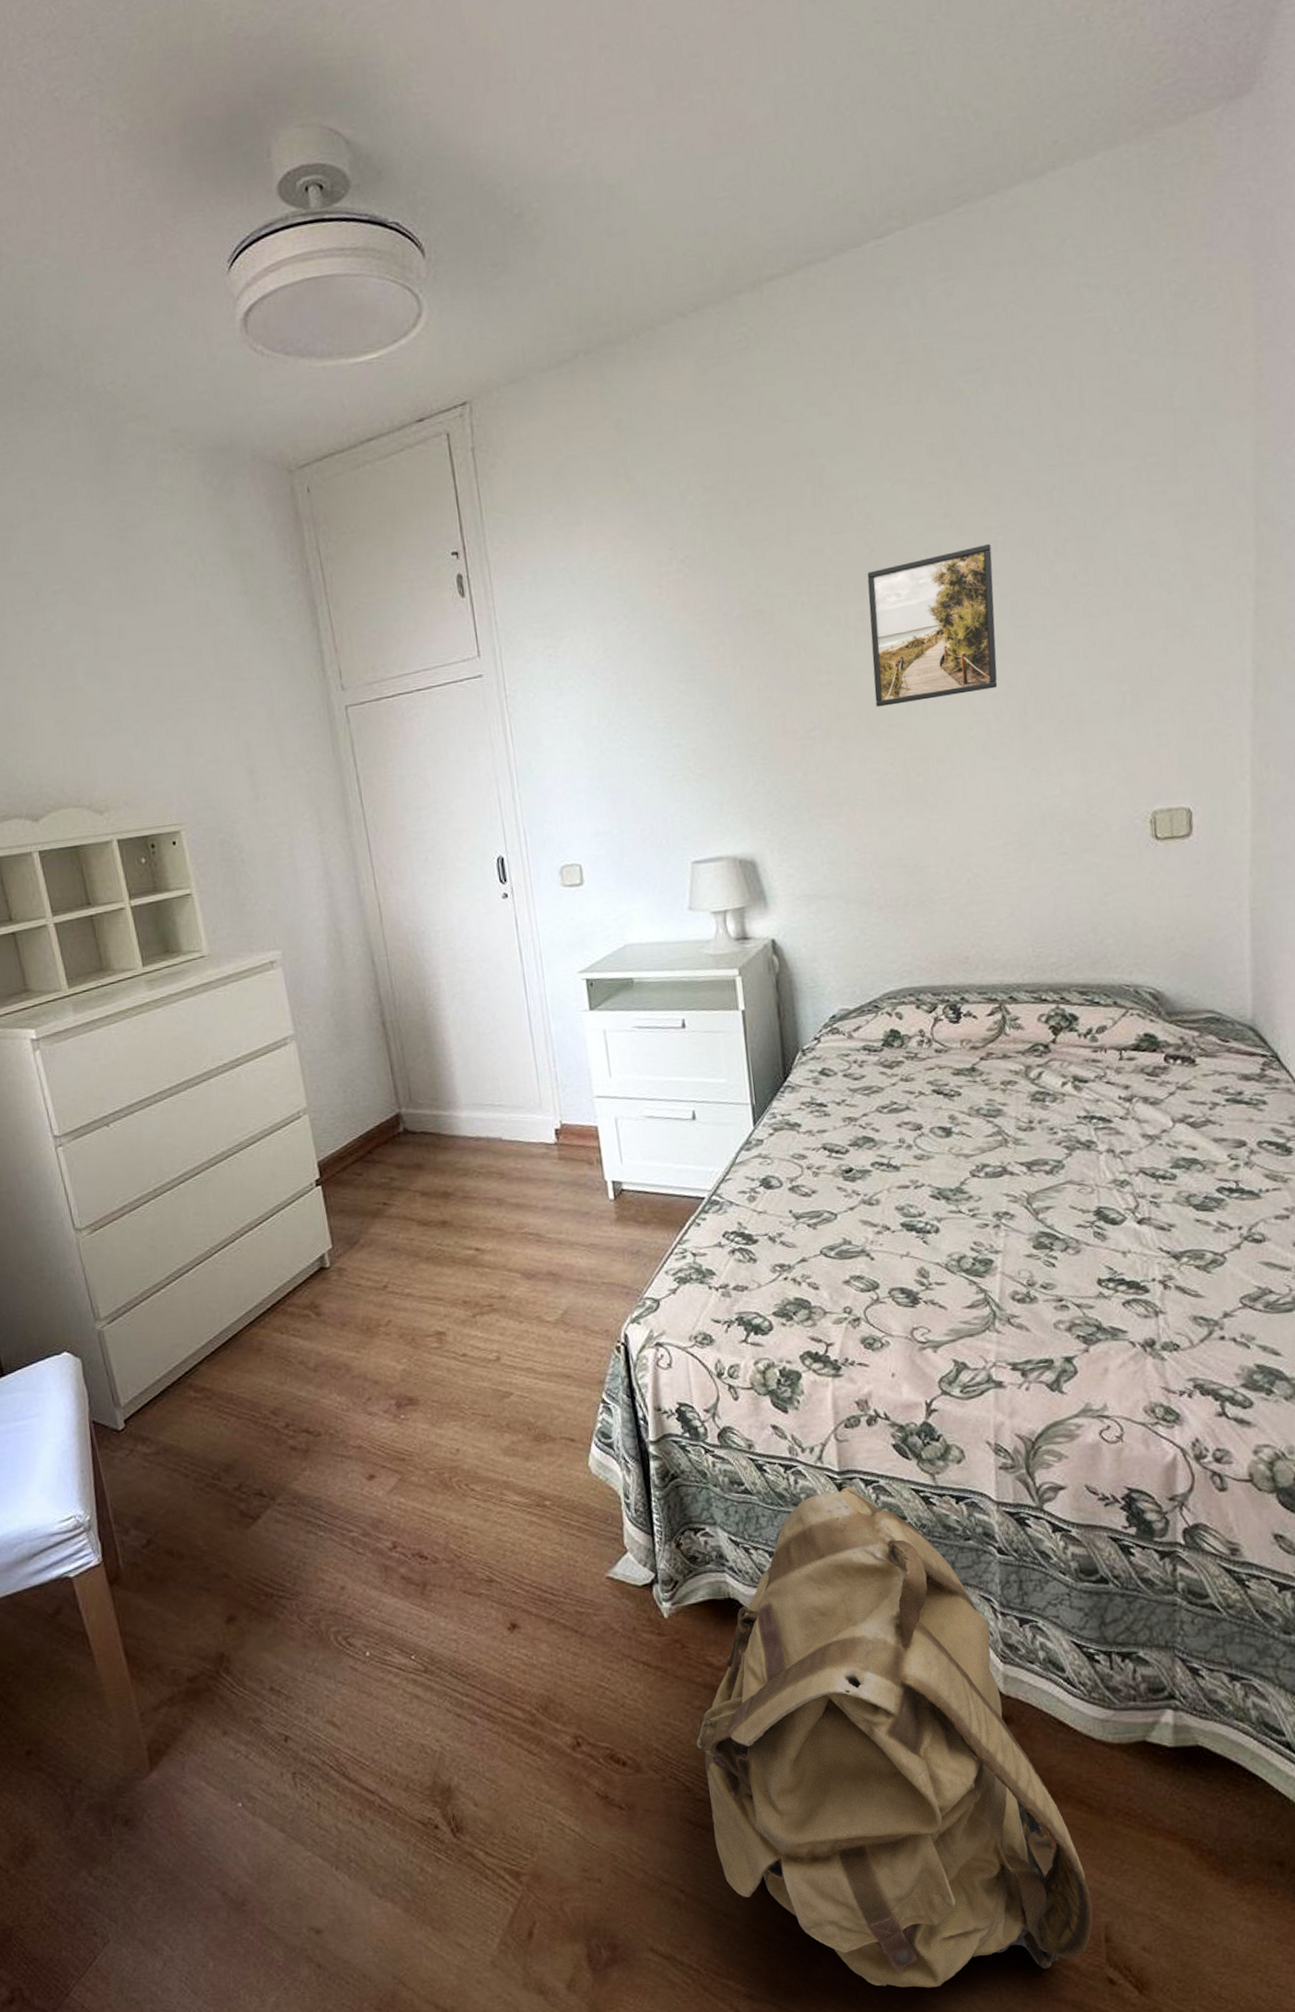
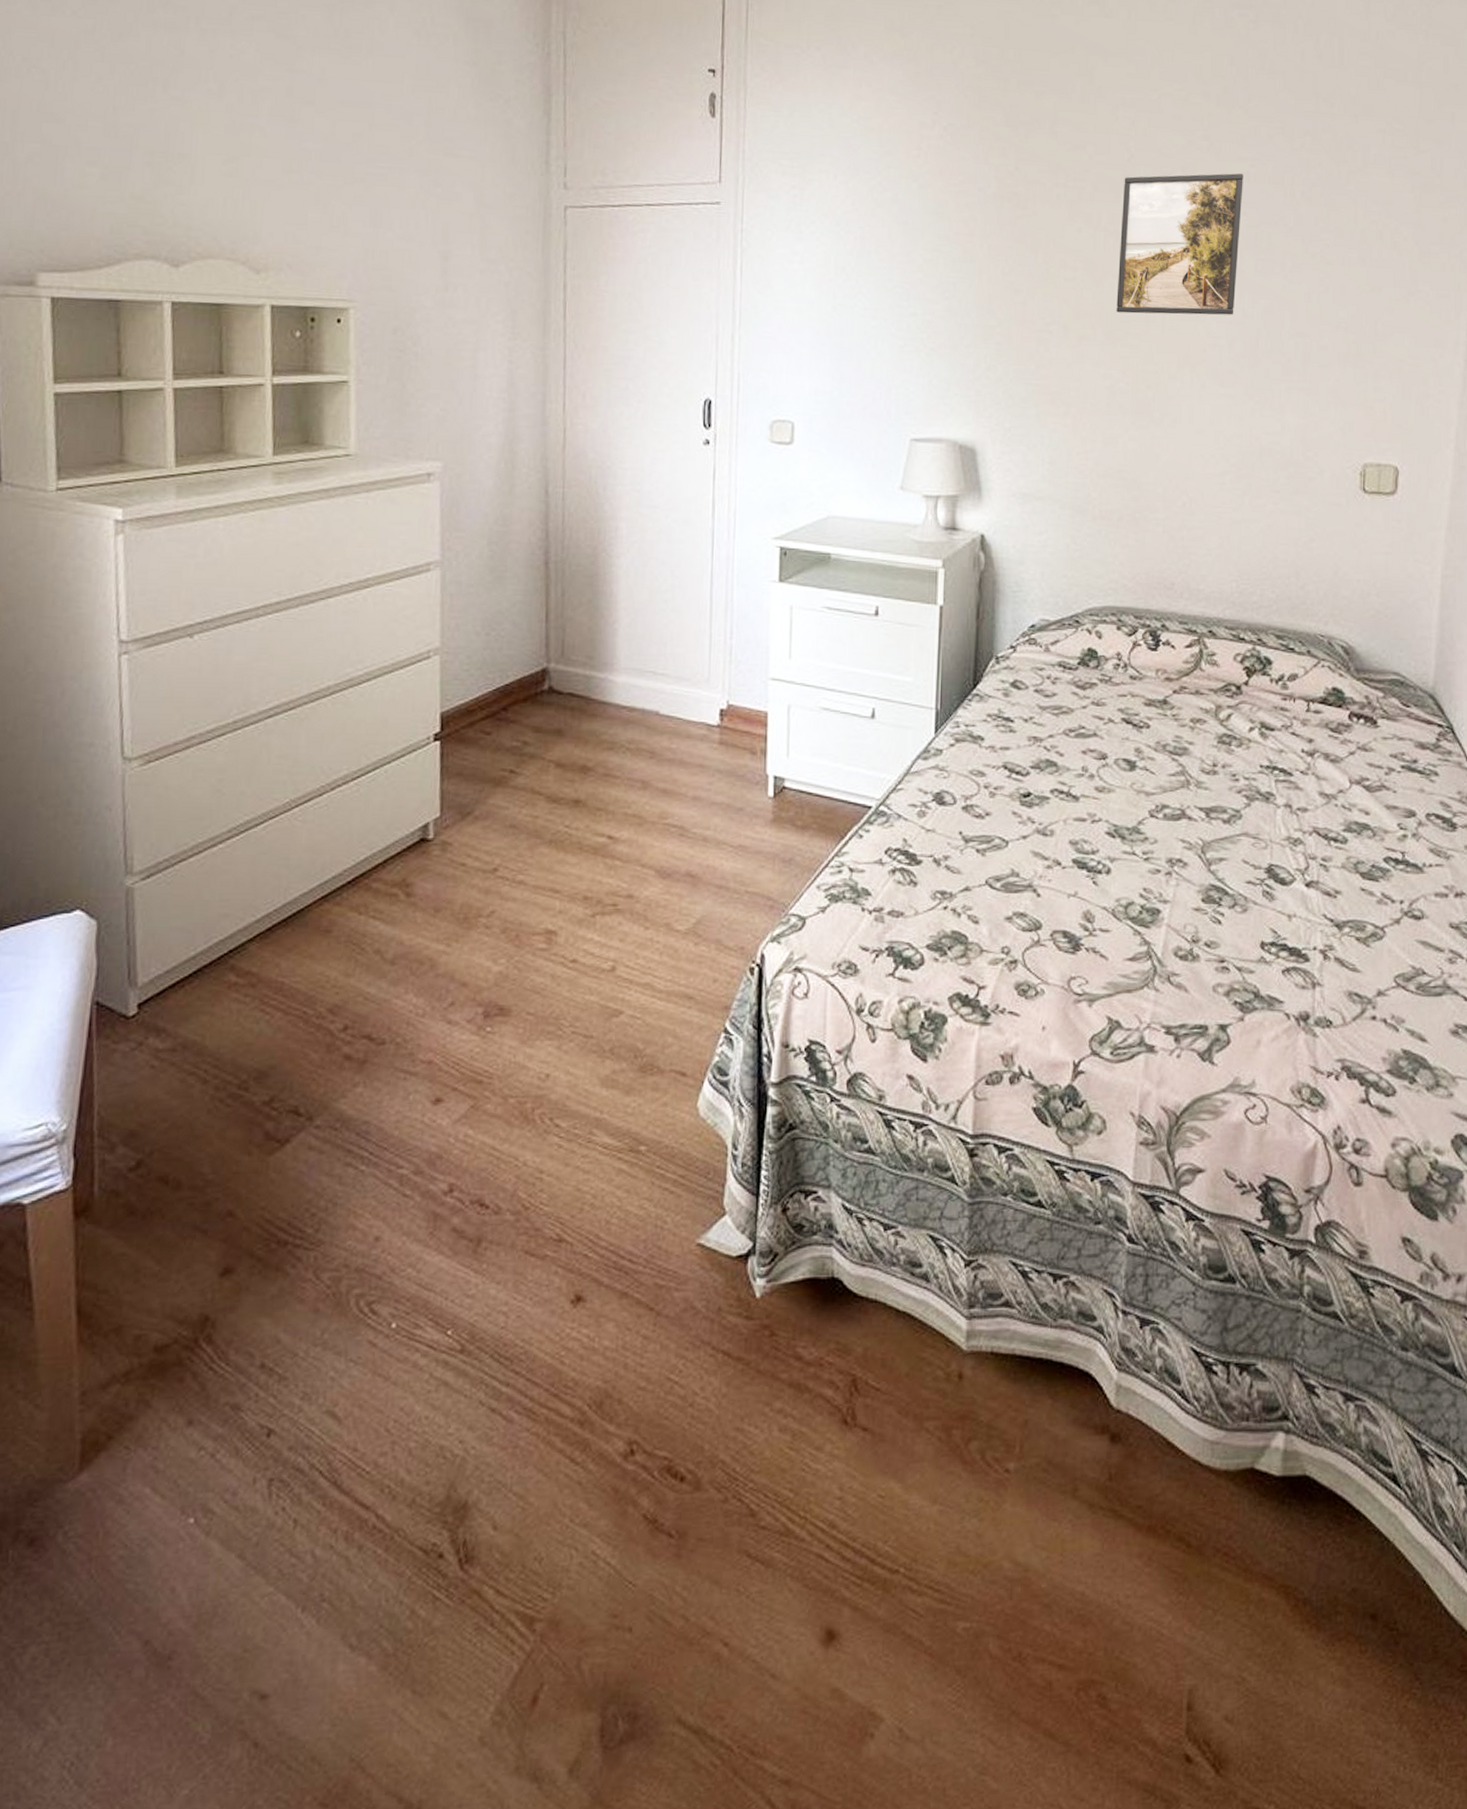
backpack: present [696,1487,1093,1988] -> none [770,1153,1178,1769]

